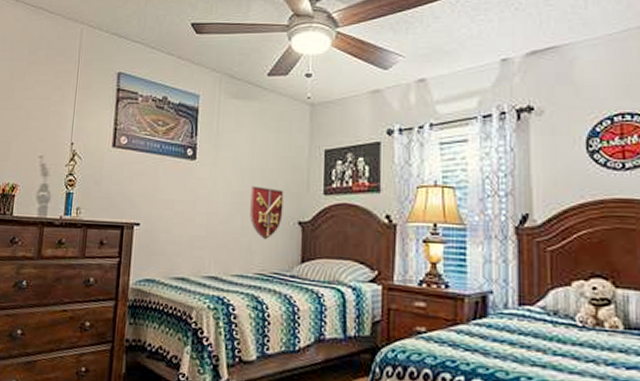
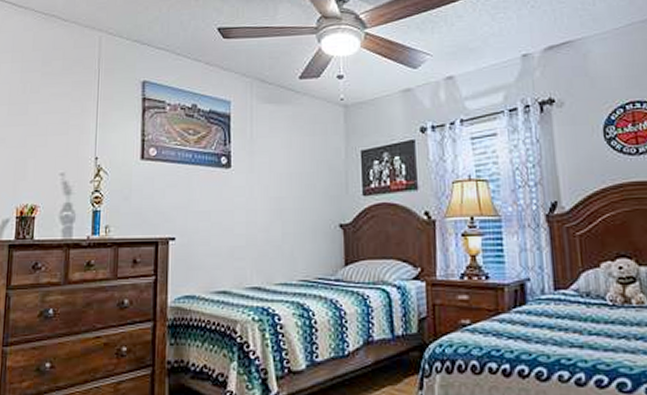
decorative shield: present [249,186,284,240] -> none [288,191,323,246]

